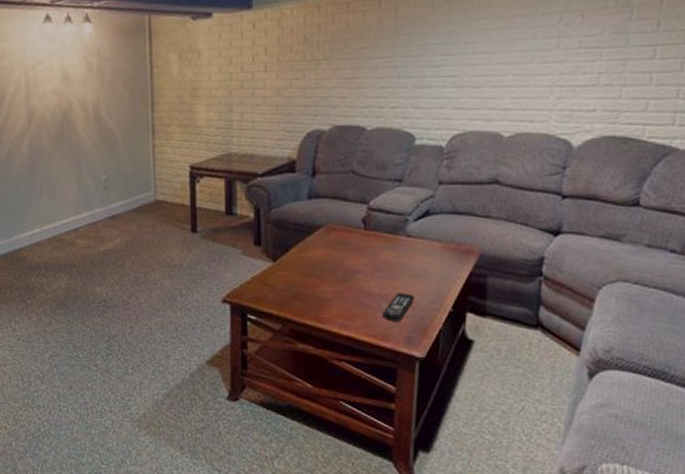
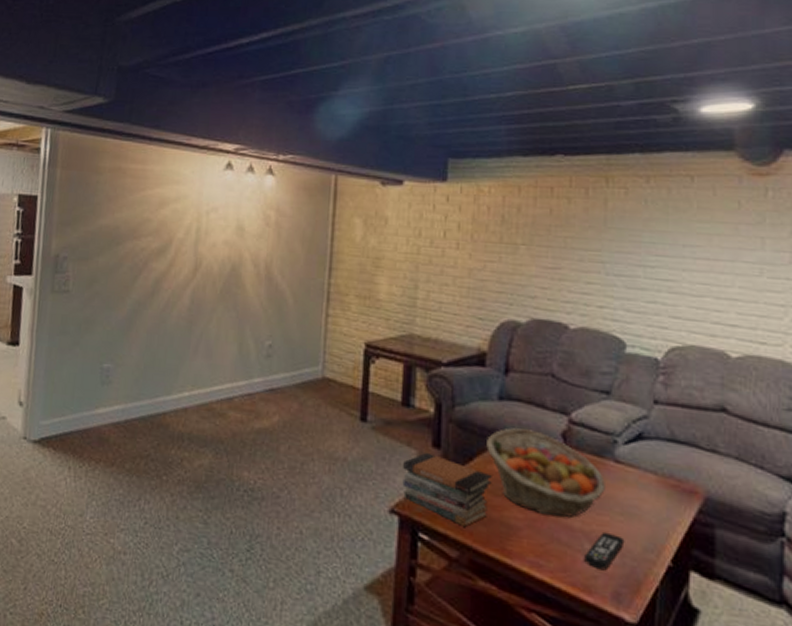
book stack: none [231,250,305,305] -> present [402,452,492,527]
fruit basket: none [300,220,399,287] -> present [486,428,605,518]

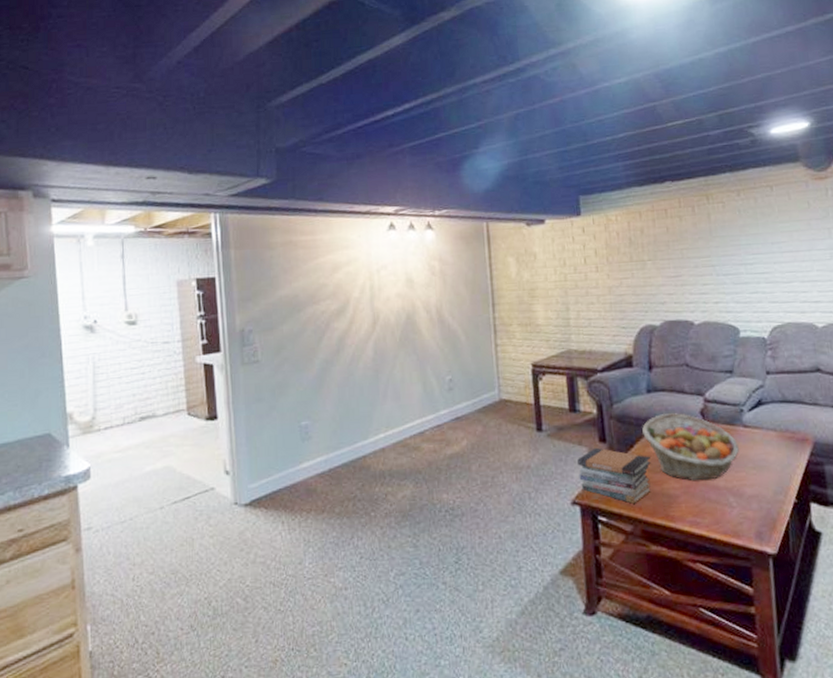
remote control: present [584,531,625,571] -> none [730,485,760,517]

